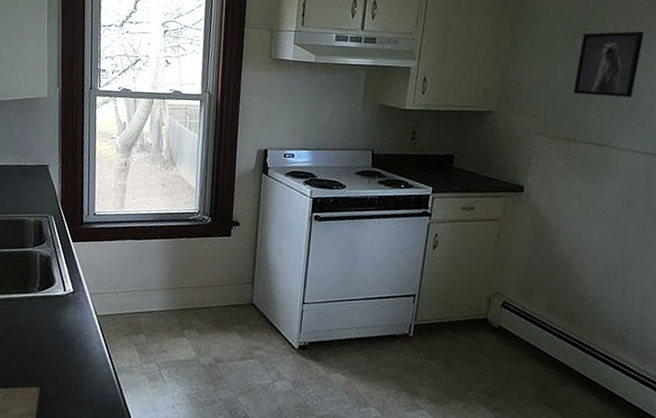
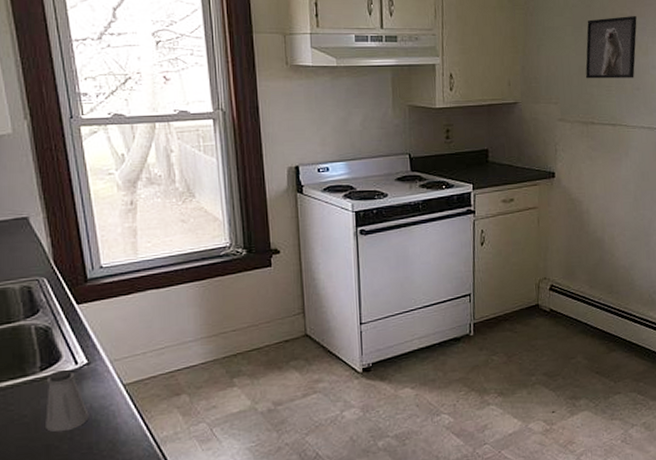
saltshaker: none [35,293,68,345] -> present [45,369,89,433]

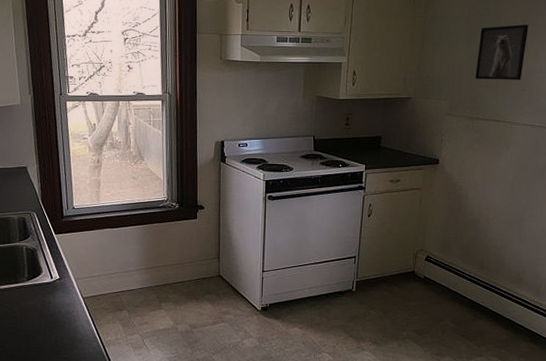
saltshaker: present [45,369,89,433] -> none [28,281,58,327]

